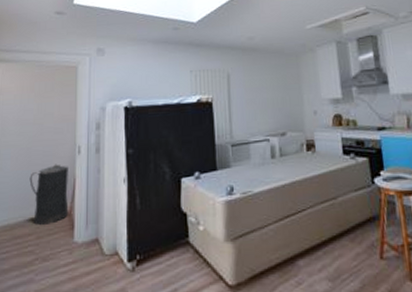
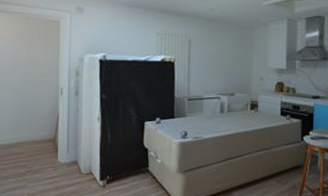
trash can: present [29,164,69,226] -> none [21,101,53,148]

